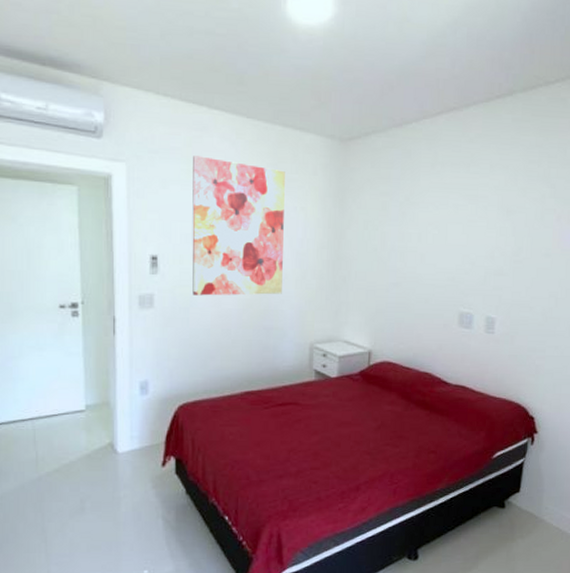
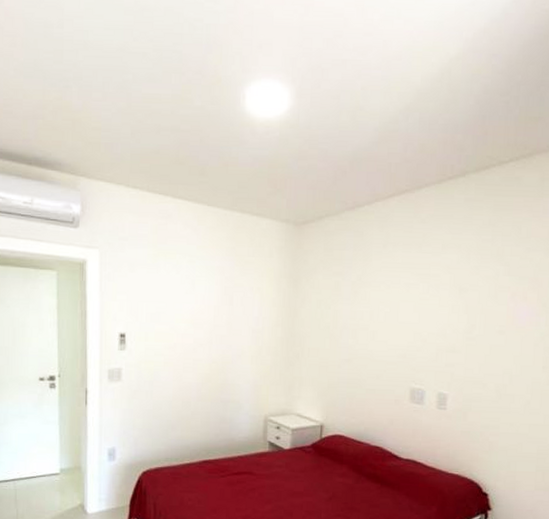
wall art: present [192,156,285,296] -> none [156,242,243,371]

